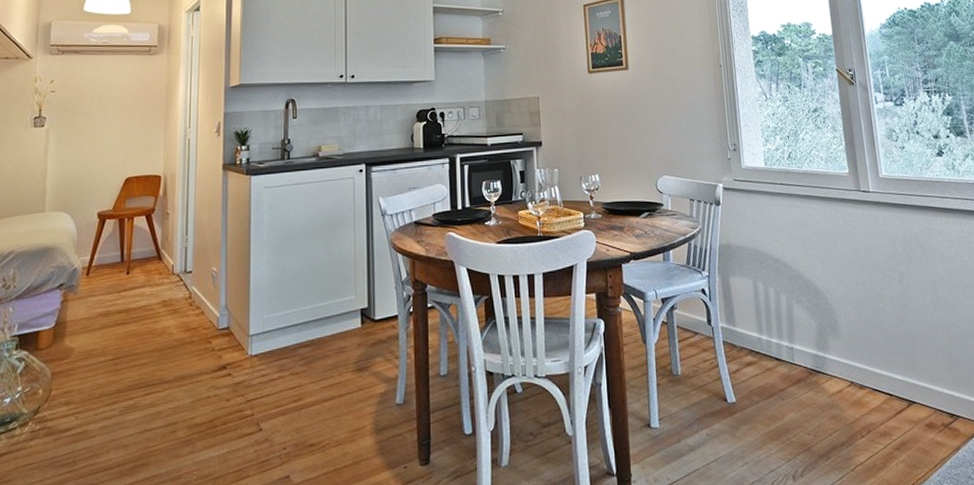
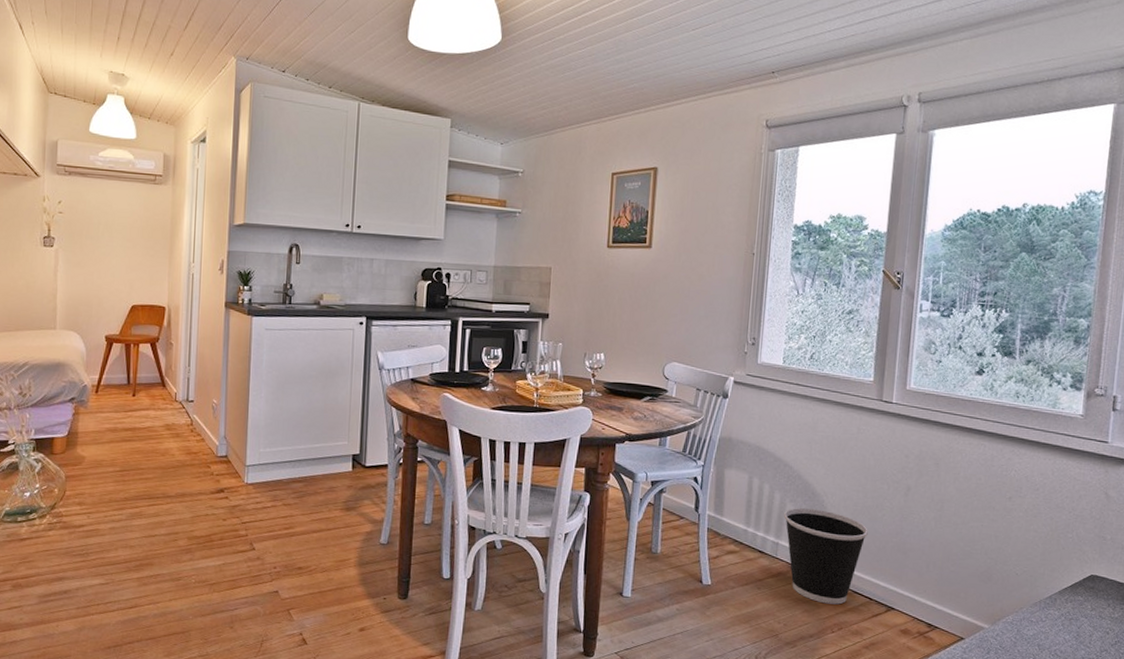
wastebasket: none [793,307,875,407] -> present [784,508,868,605]

